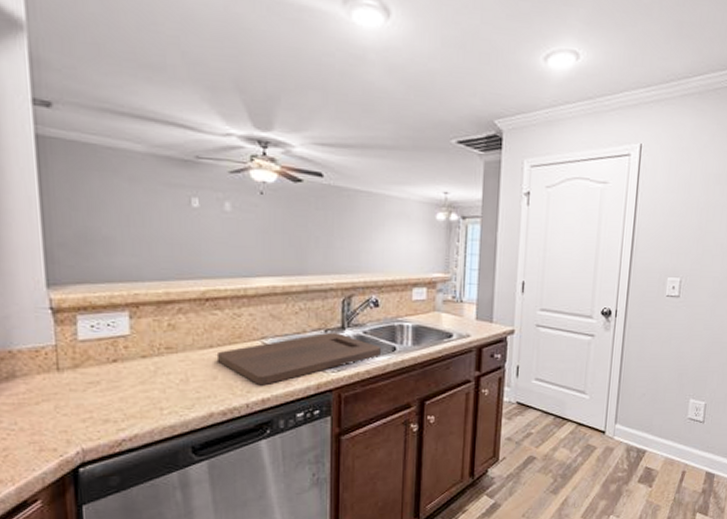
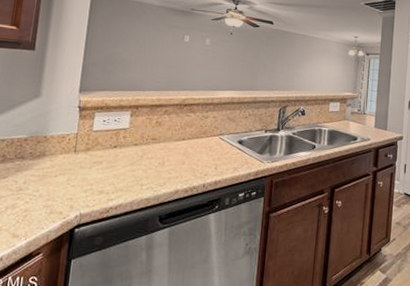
cutting board: present [216,332,382,386] -> none [186,132,305,171]

